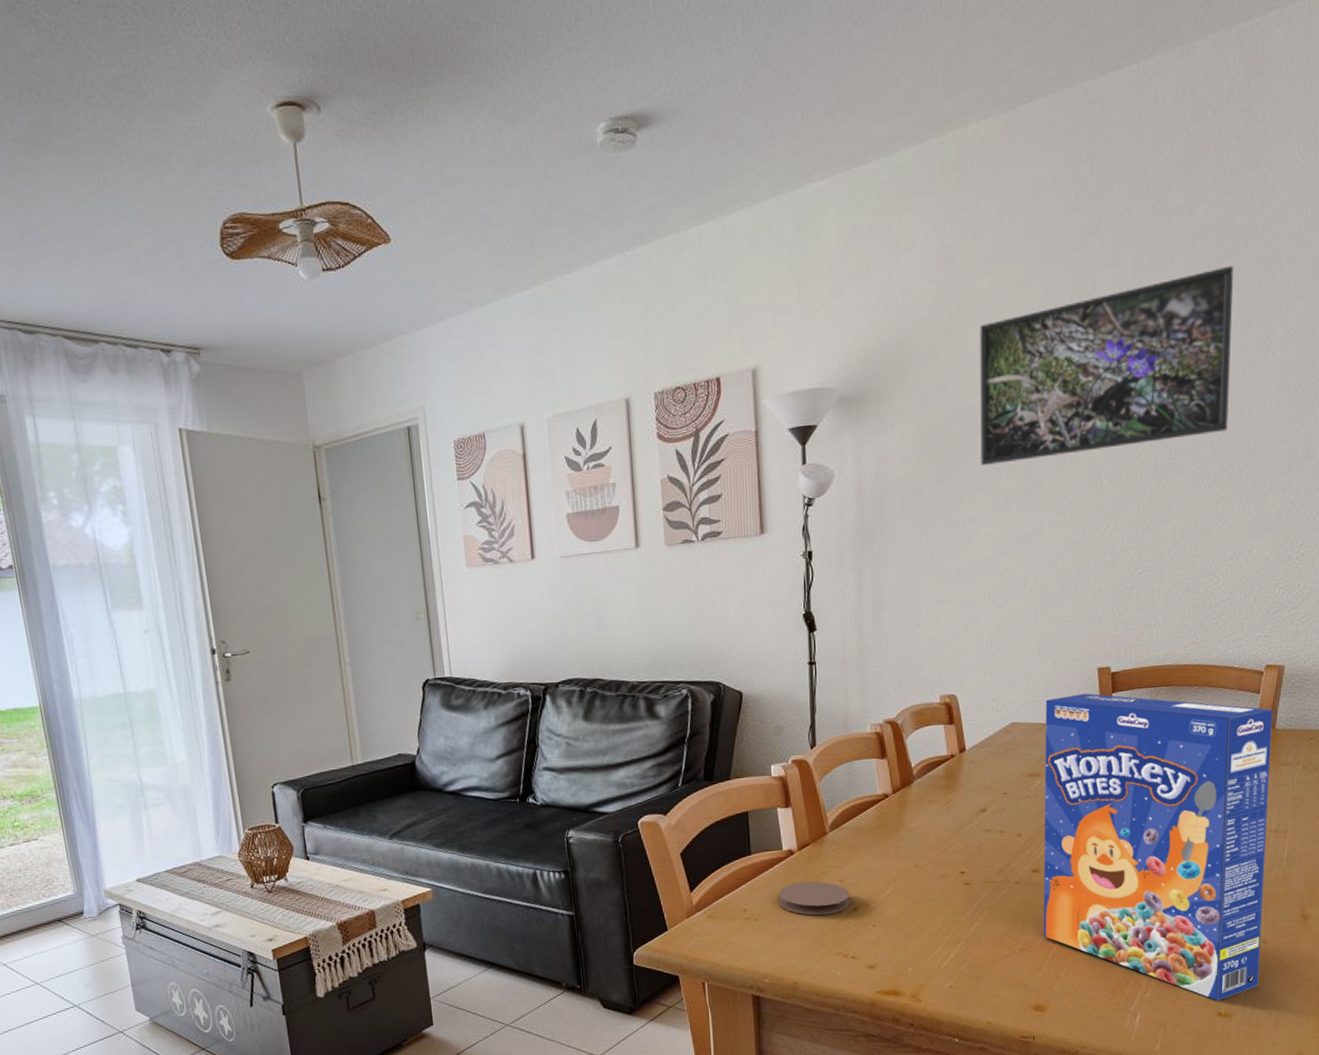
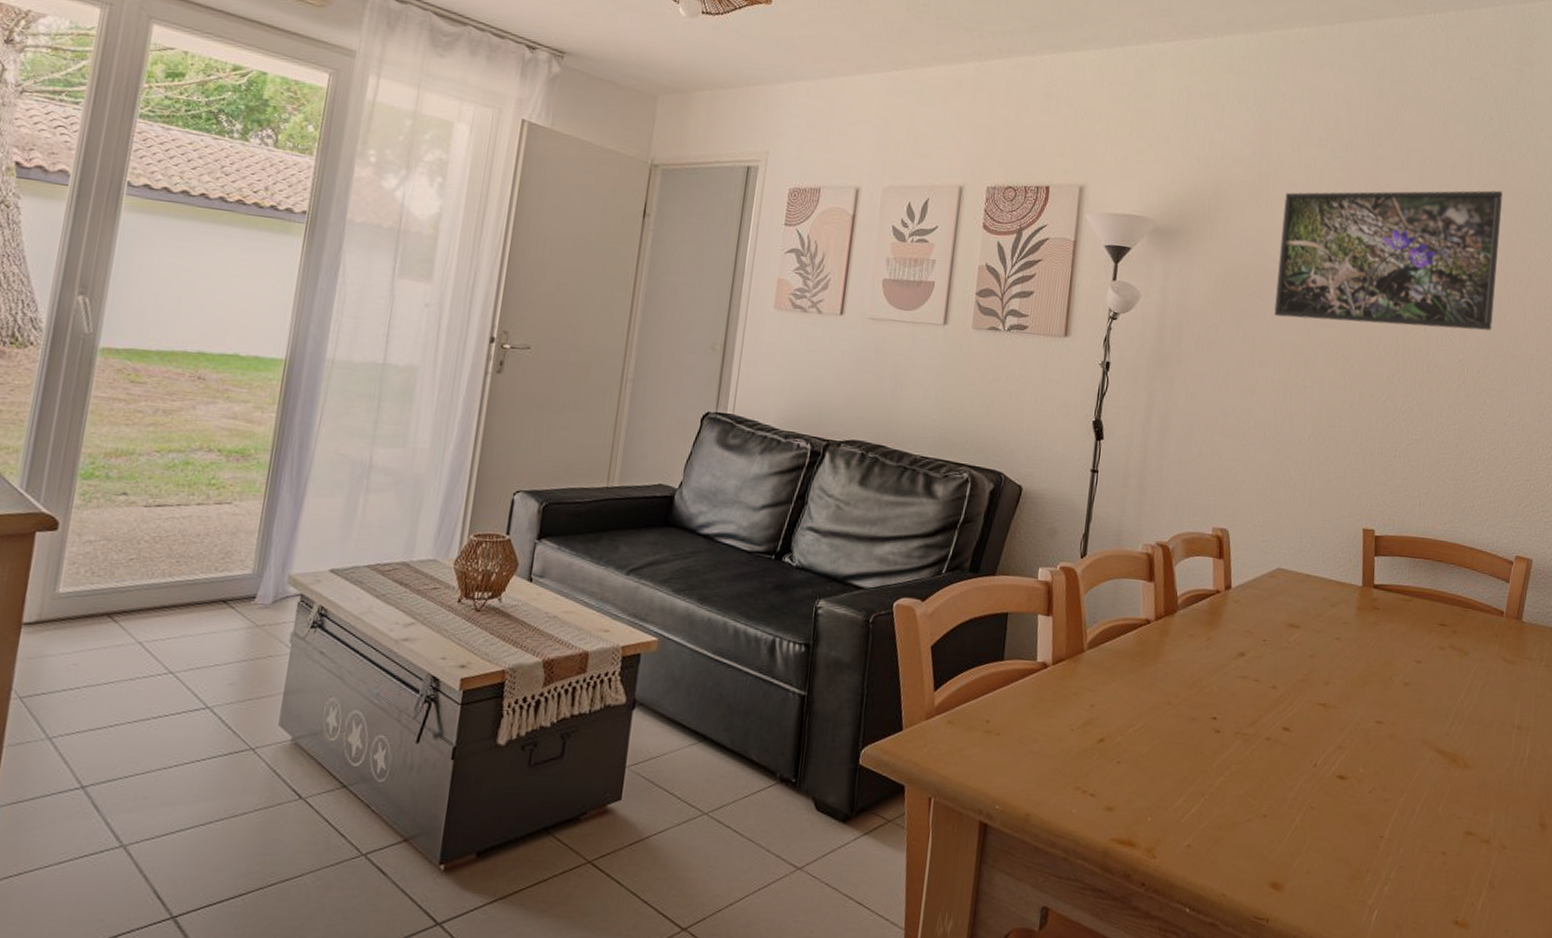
coaster: present [778,881,850,916] -> none [1024,699,1099,742]
cereal box: present [1043,693,1273,1001] -> none [1287,551,1521,907]

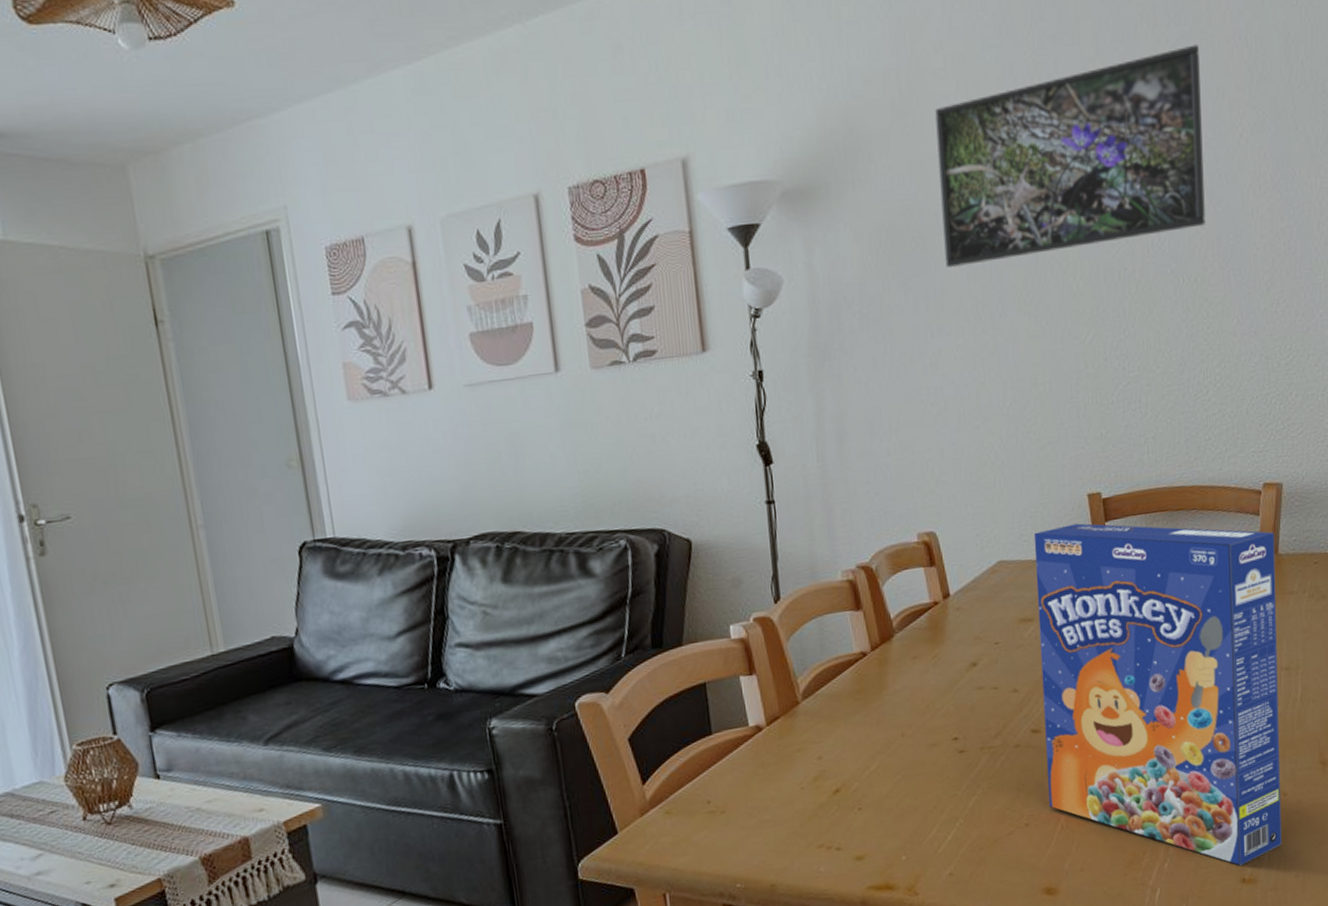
cereal box: none [1287,551,1521,907] -> present [1034,523,1282,866]

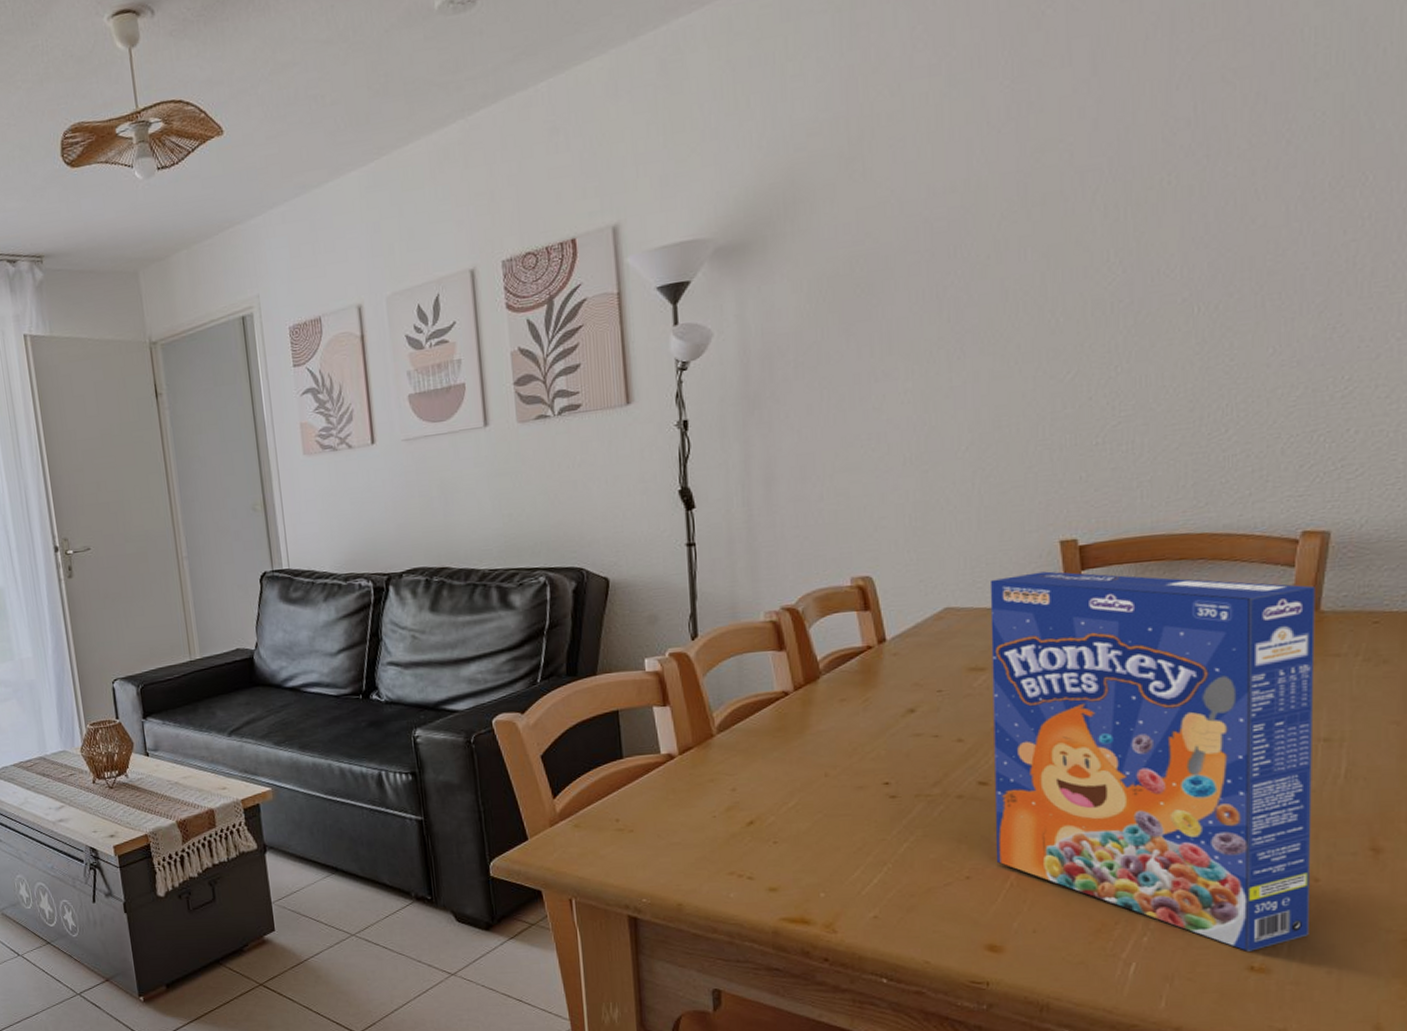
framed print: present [935,44,1206,268] -> none [889,47,1235,311]

